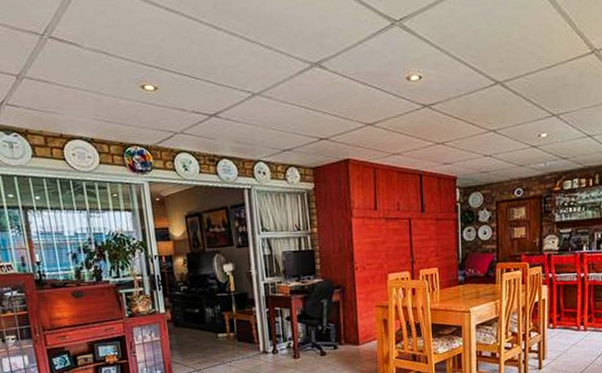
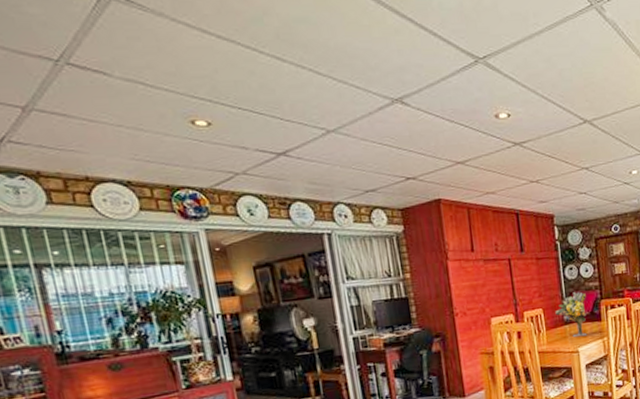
bouquet: none [450,253,482,298] -> present [555,291,588,338]

